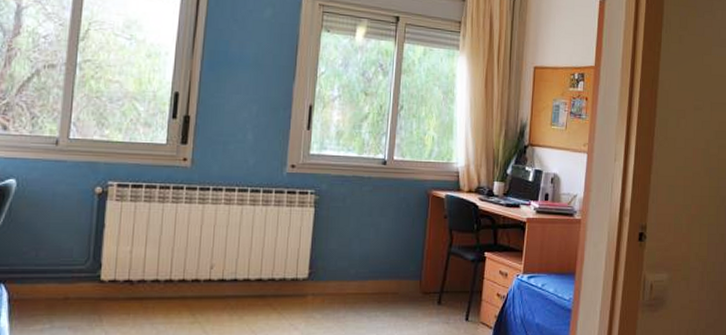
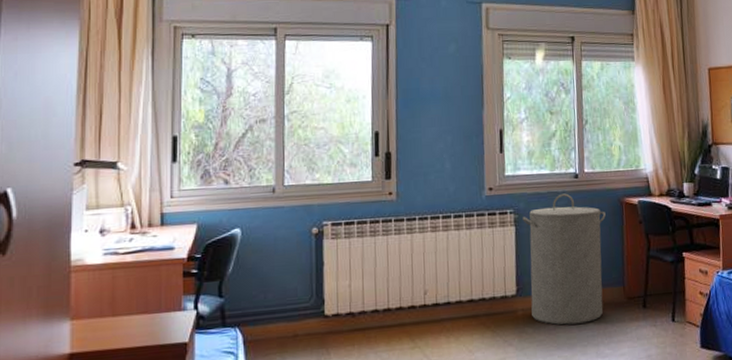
laundry hamper: none [322,179,411,314] -> present [522,193,606,325]

